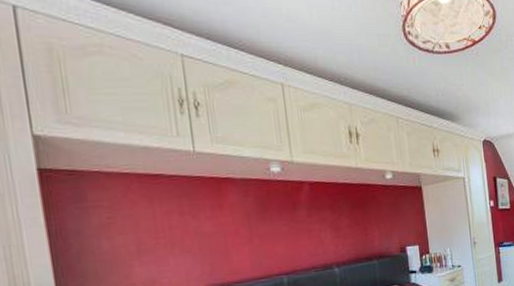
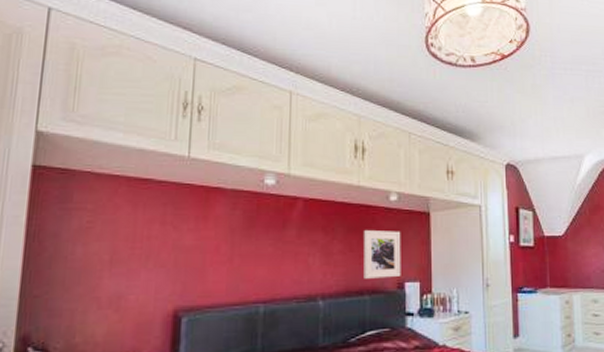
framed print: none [366,204,402,247] -> present [364,229,401,279]

